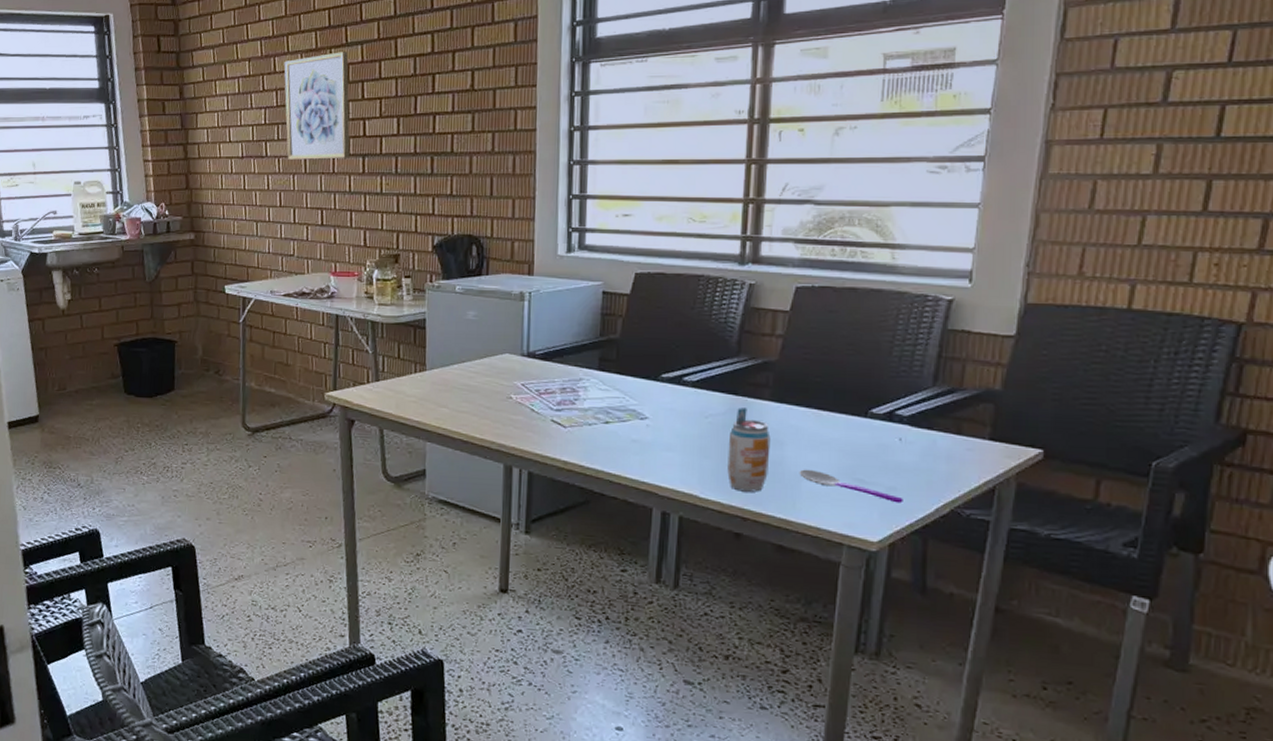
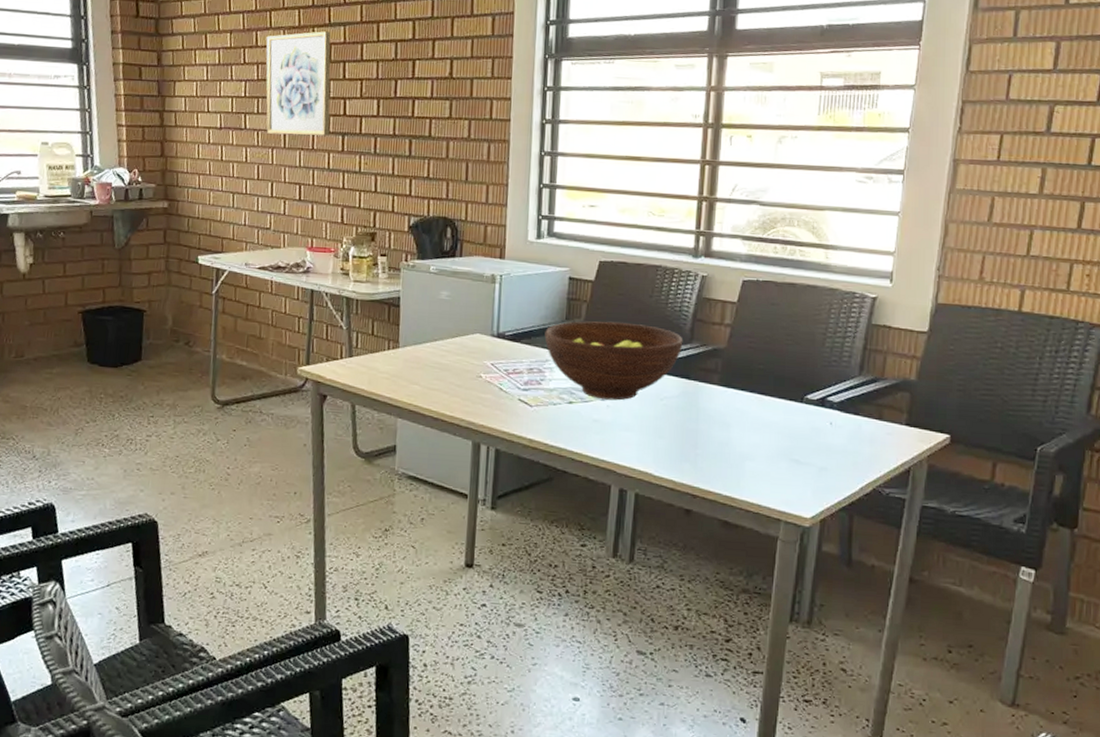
fruit bowl: none [577,336,730,420] -> present [544,321,683,401]
beverage can: present [727,408,771,492] -> none [679,391,719,471]
spoon: present [799,469,903,504] -> none [743,450,833,483]

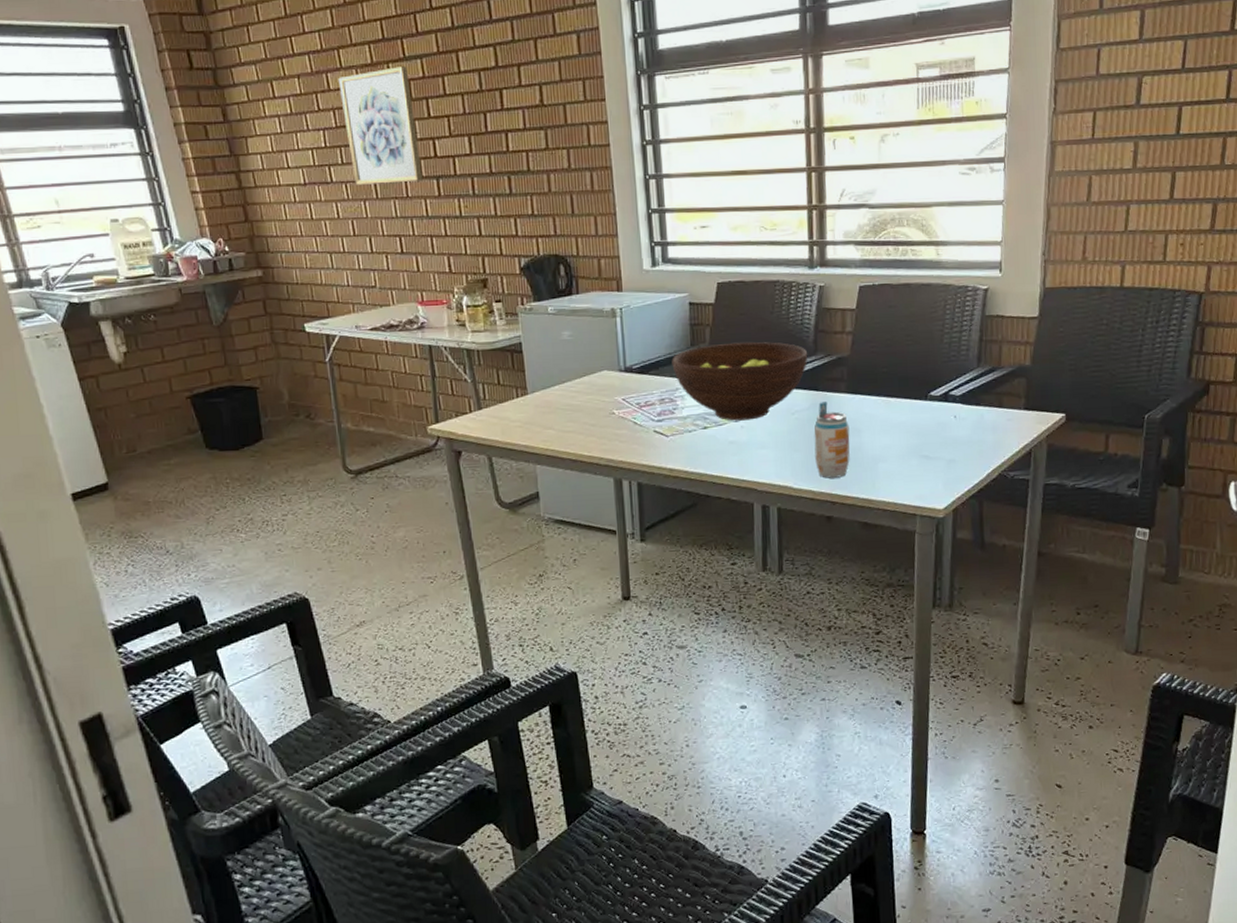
beverage can: none [679,391,719,471] -> present [814,402,850,478]

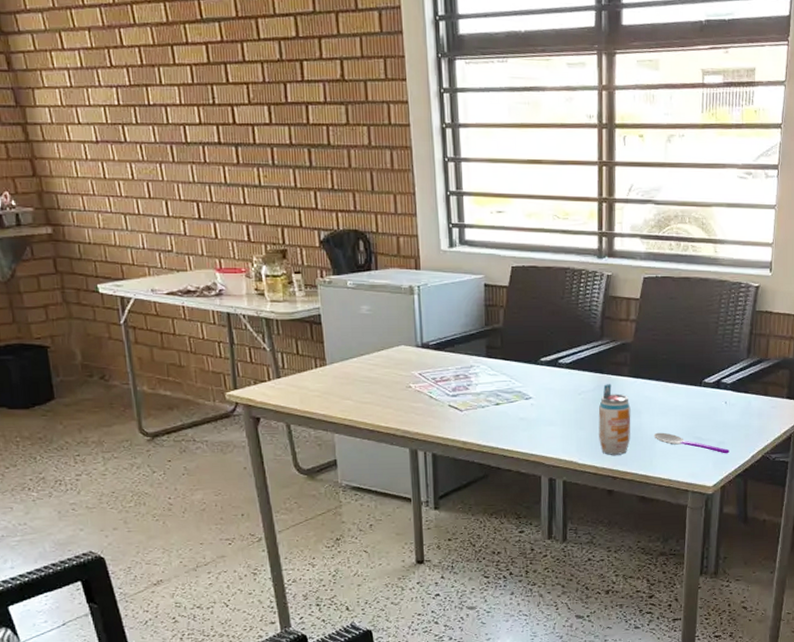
wall art: present [338,66,423,185] -> none [132,28,221,148]
fruit bowl: present [672,341,808,421] -> none [467,324,595,399]
spoon: none [875,451,961,473] -> present [653,432,730,454]

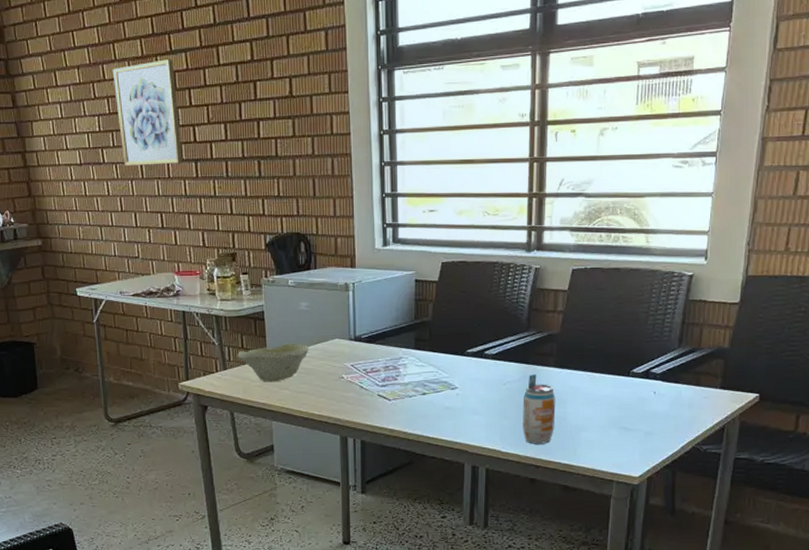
wall art: none [132,28,221,148] -> present [112,59,183,166]
bowl: none [292,349,373,392] -> present [237,343,310,382]
spoon: present [653,432,730,454] -> none [578,422,657,445]

